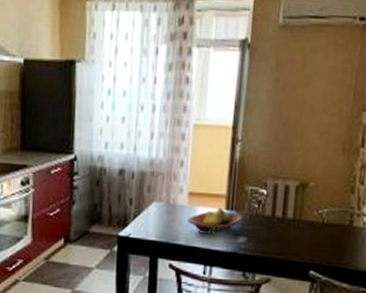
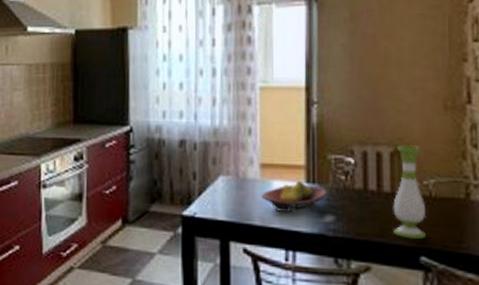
vase: none [291,179,320,258] -> present [393,144,426,240]

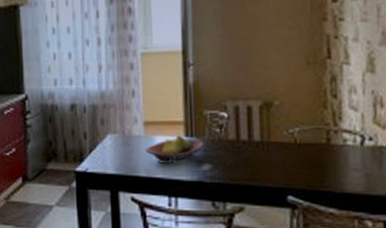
vase: present [393,144,426,240] -> none [262,97,292,182]

